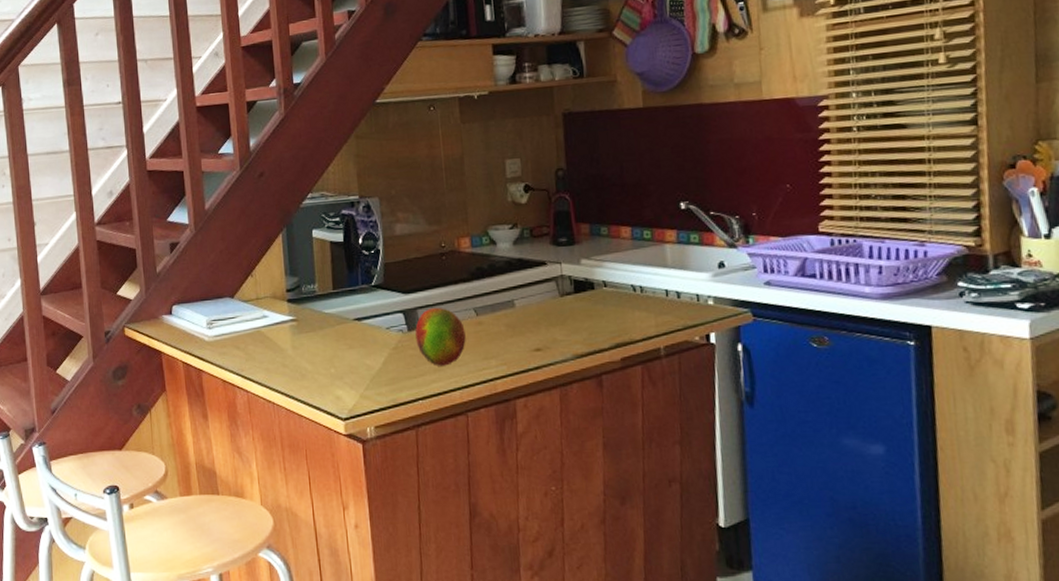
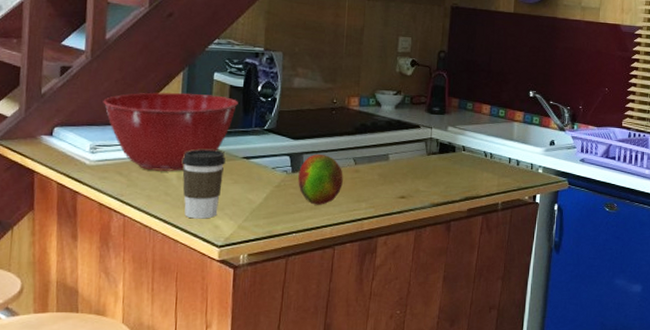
mixing bowl: none [212,254,341,342] -> present [103,92,238,171]
coffee cup: none [293,314,338,391] -> present [181,149,225,219]

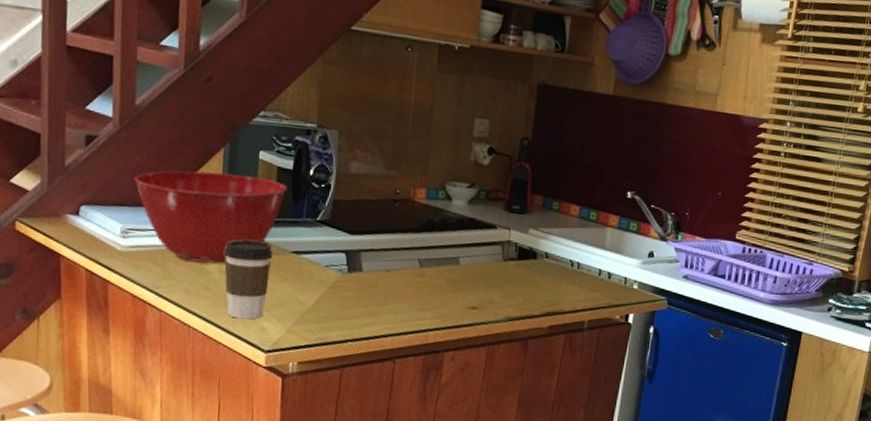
fruit: present [298,153,343,205] -> none [355,252,407,312]

